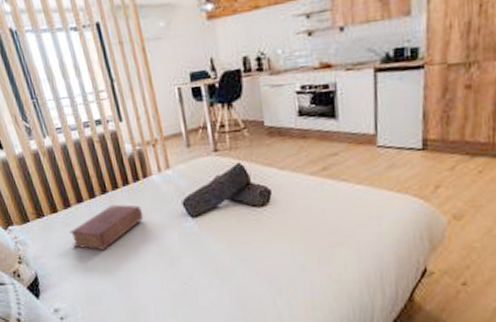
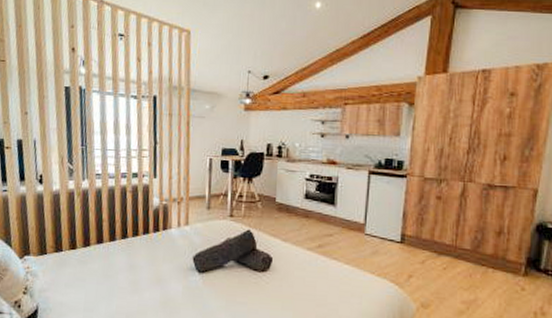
book: present [69,204,144,251] -> none [80,249,156,293]

